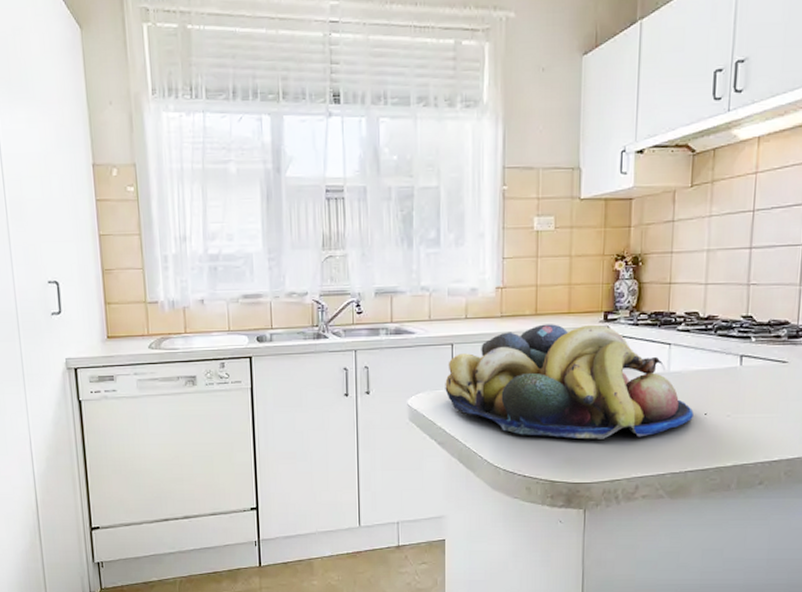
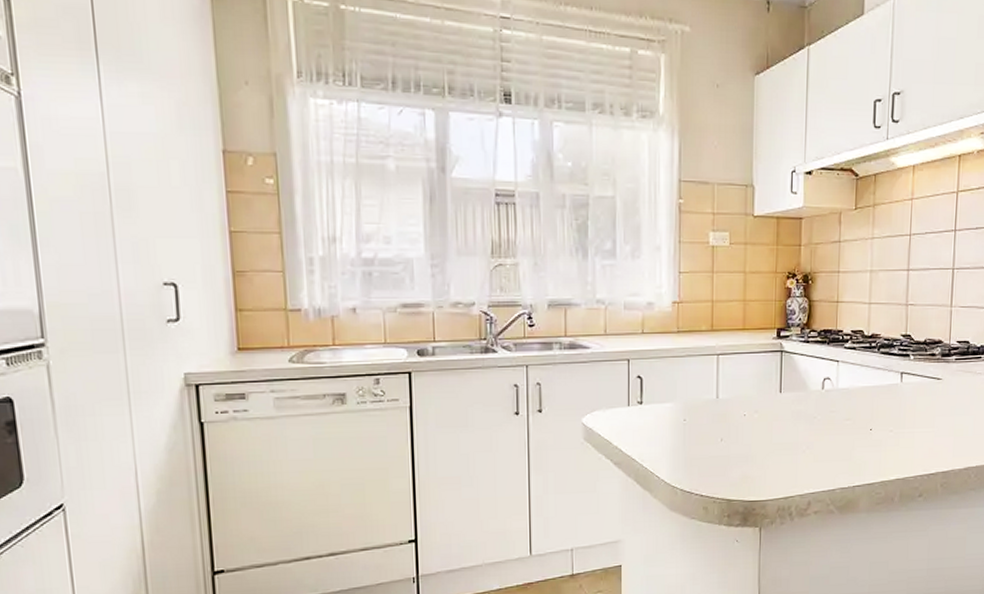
fruit bowl: present [445,324,694,439] -> none [621,340,860,456]

